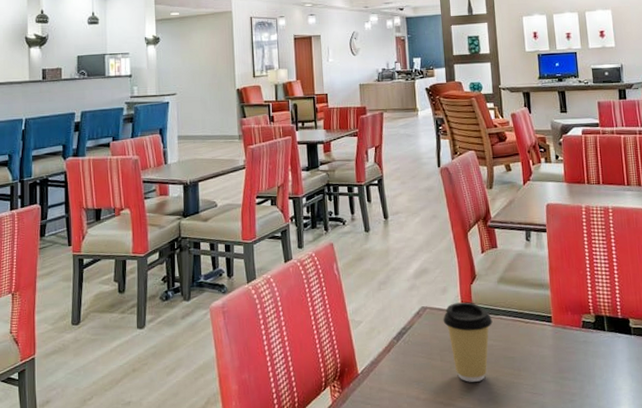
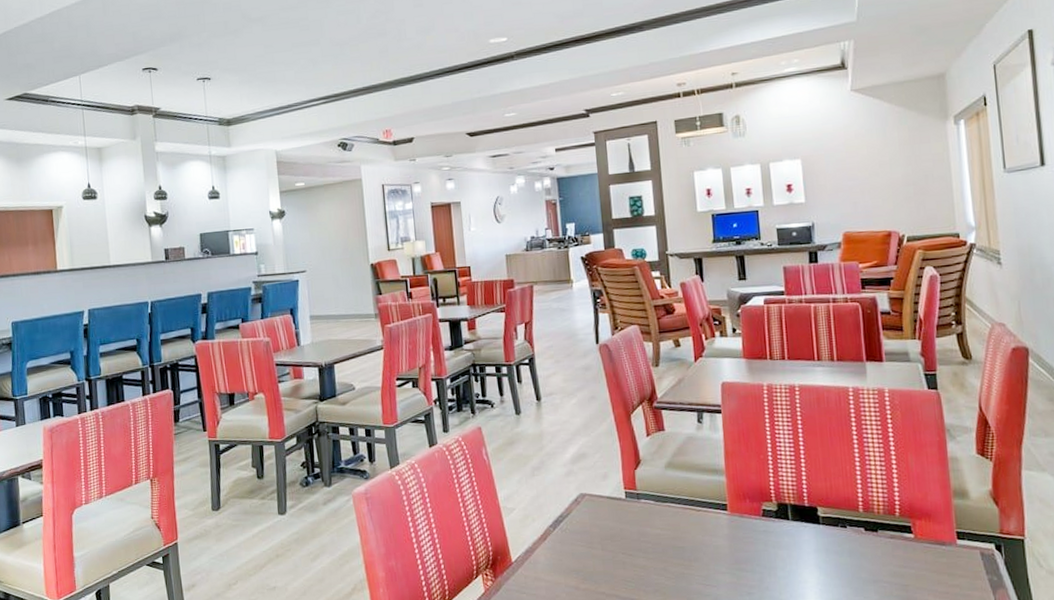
coffee cup: present [443,302,493,382] -> none [604,488,660,573]

